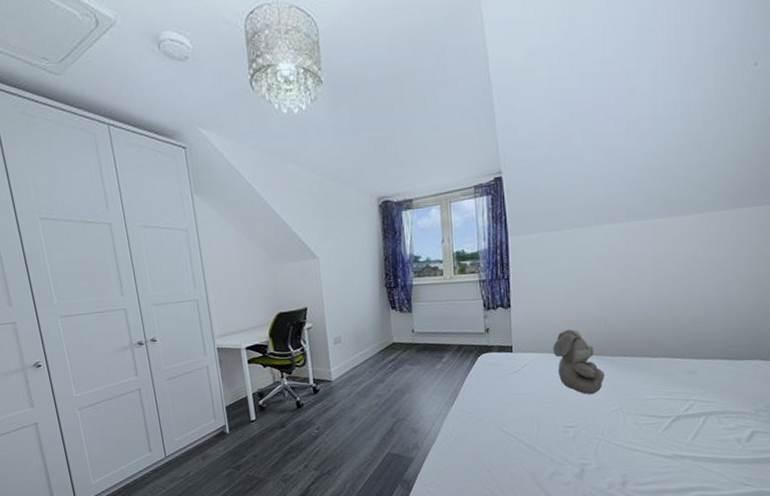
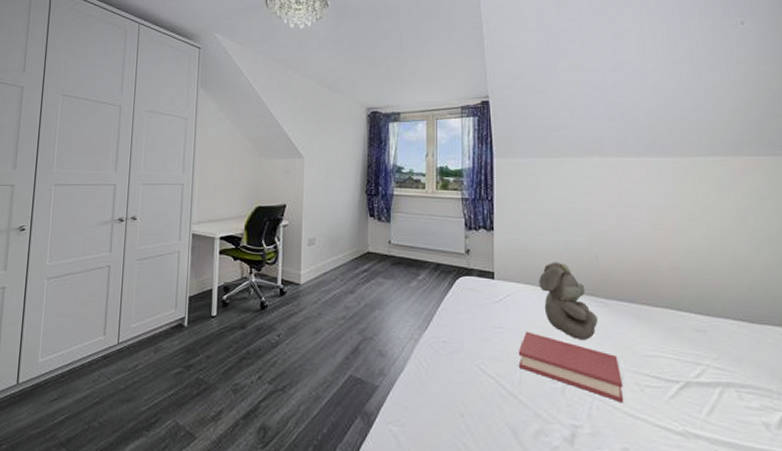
hardback book: none [535,393,625,441] -> present [518,331,624,403]

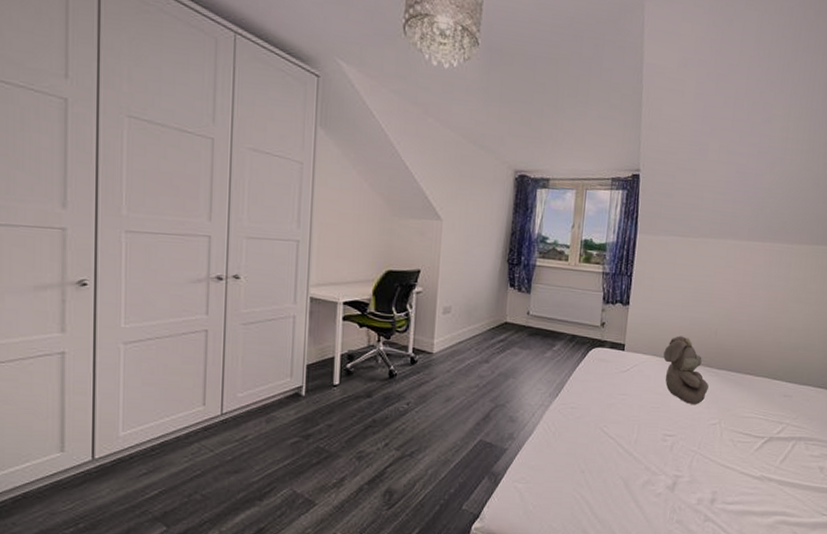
hardback book: present [518,331,624,403] -> none [636,397,721,456]

